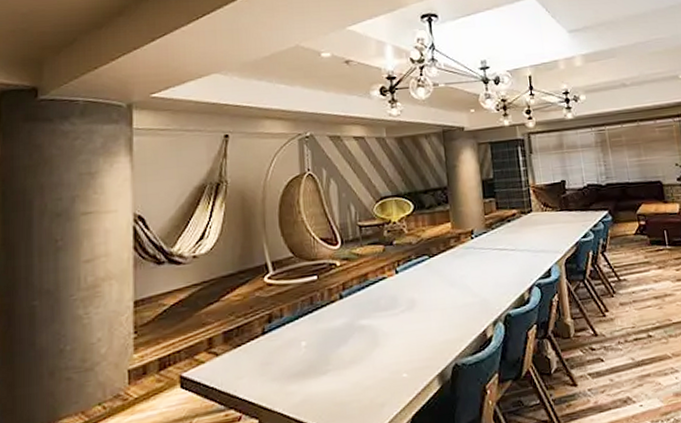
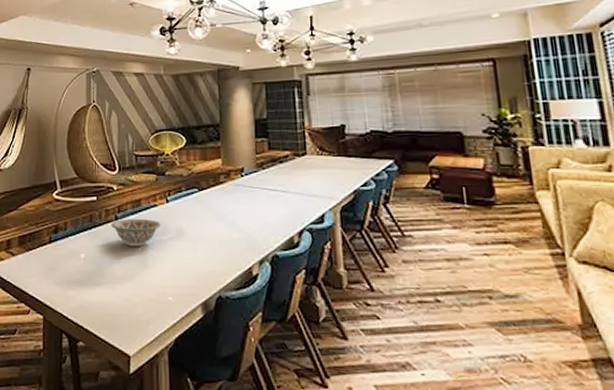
decorative bowl: none [335,293,391,326] -> present [111,218,161,246]

